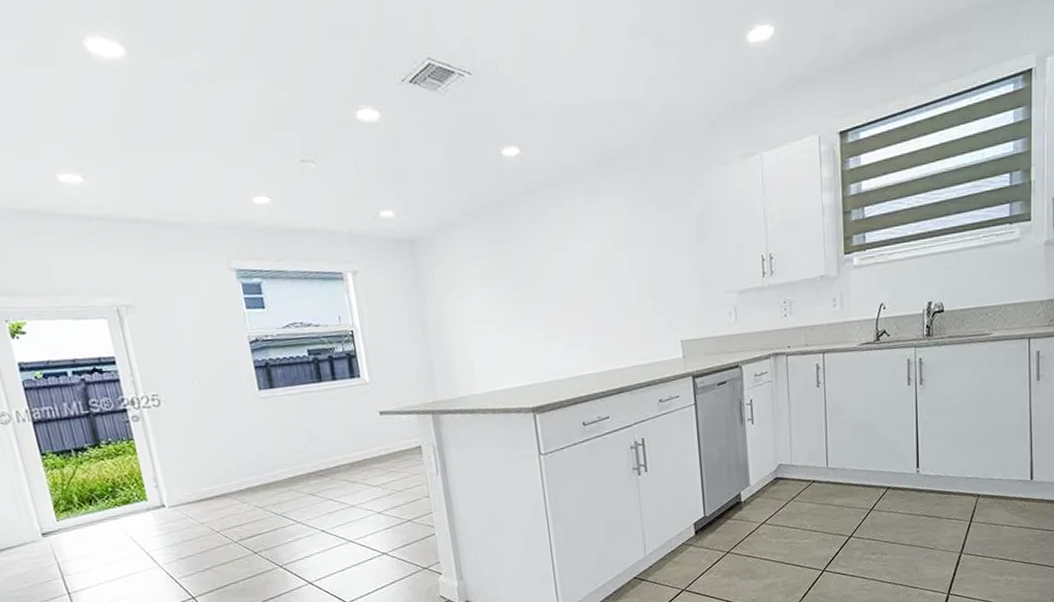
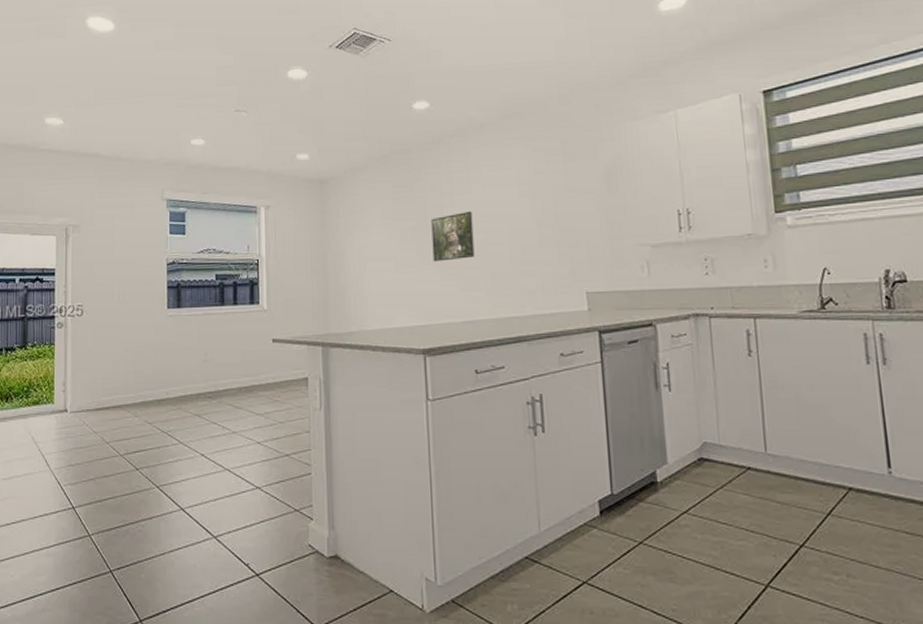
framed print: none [530,266,576,321] -> present [431,211,475,262]

